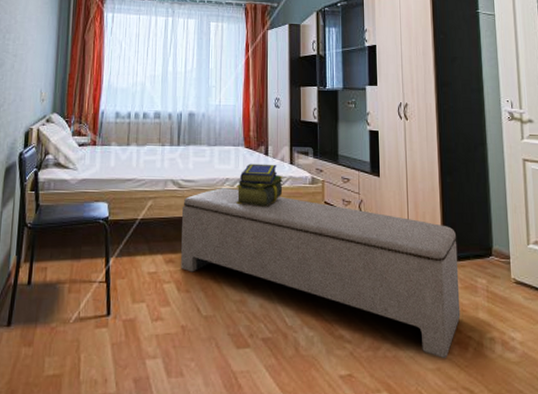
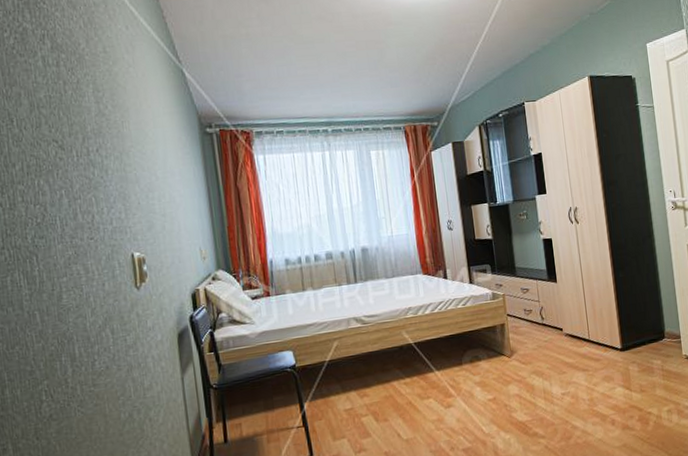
bench: present [181,188,461,359] -> none [369,316,641,436]
stack of books: present [236,163,284,208] -> none [420,286,466,331]

